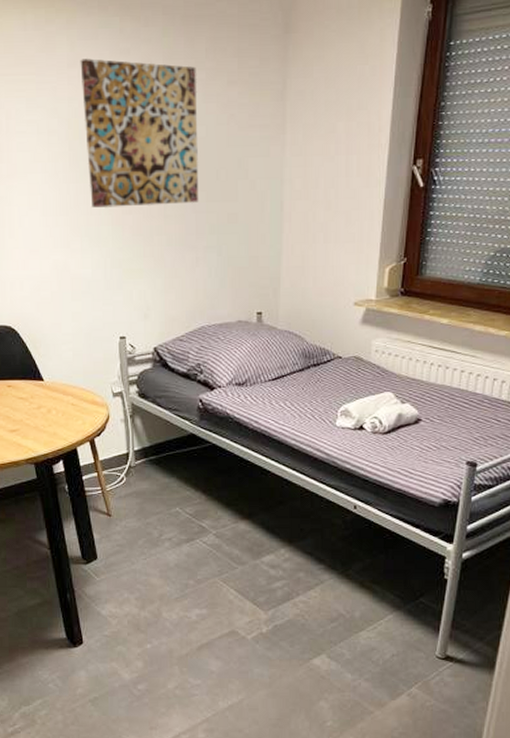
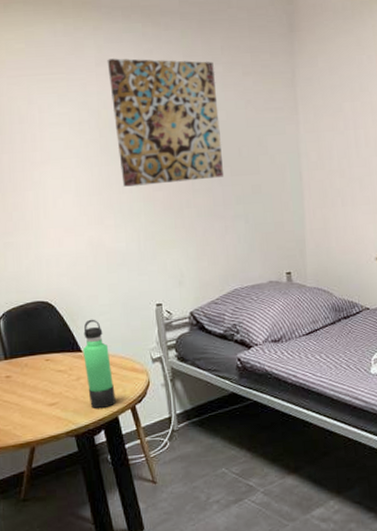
thermos bottle: none [45,348,75,439] -> present [83,319,116,409]

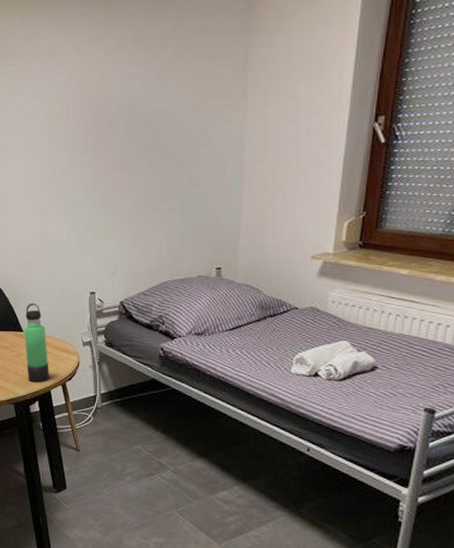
wall art: present [107,58,223,187] -> none [60,45,165,179]

